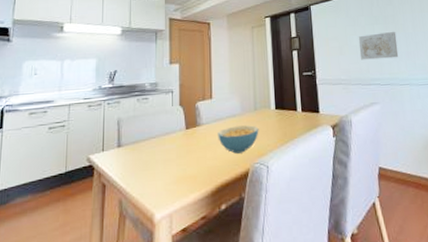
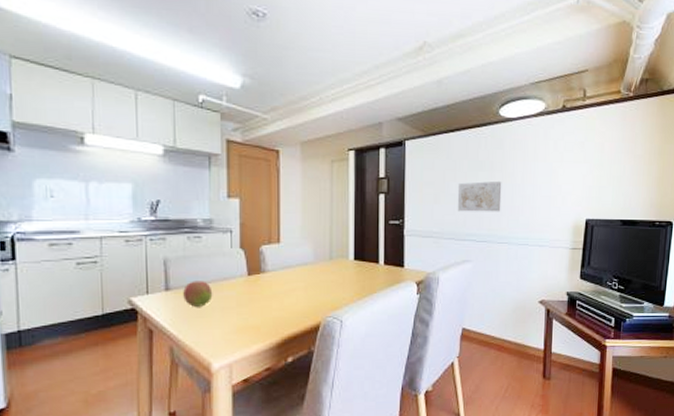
fruit: none [132,136,157,161] -> present [183,281,213,307]
cereal bowl: present [218,125,259,154] -> none [286,276,334,305]

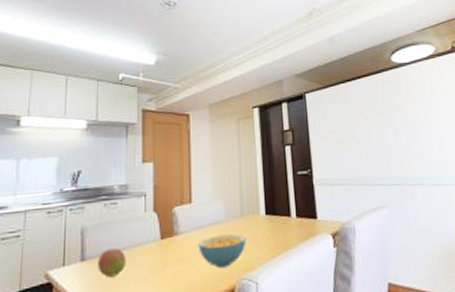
cereal bowl: none [286,276,334,305] -> present [198,234,247,268]
wall art: present [457,180,502,212] -> none [361,122,409,156]

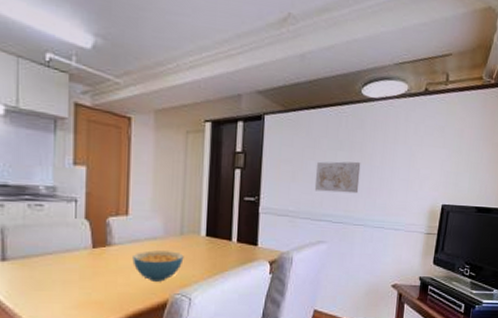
fruit: present [98,248,127,277] -> none [21,251,54,279]
wall art: none [361,122,409,156] -> present [314,161,361,194]

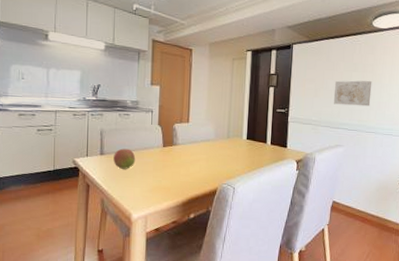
fruit: none [21,251,54,279] -> present [113,148,136,169]
cereal bowl: present [132,250,184,282] -> none [192,150,230,174]

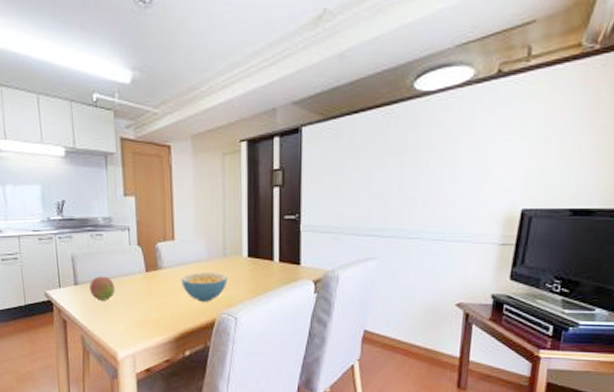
cereal bowl: none [192,150,230,174] -> present [181,273,228,302]
wall art: present [333,80,372,107] -> none [360,167,415,204]

